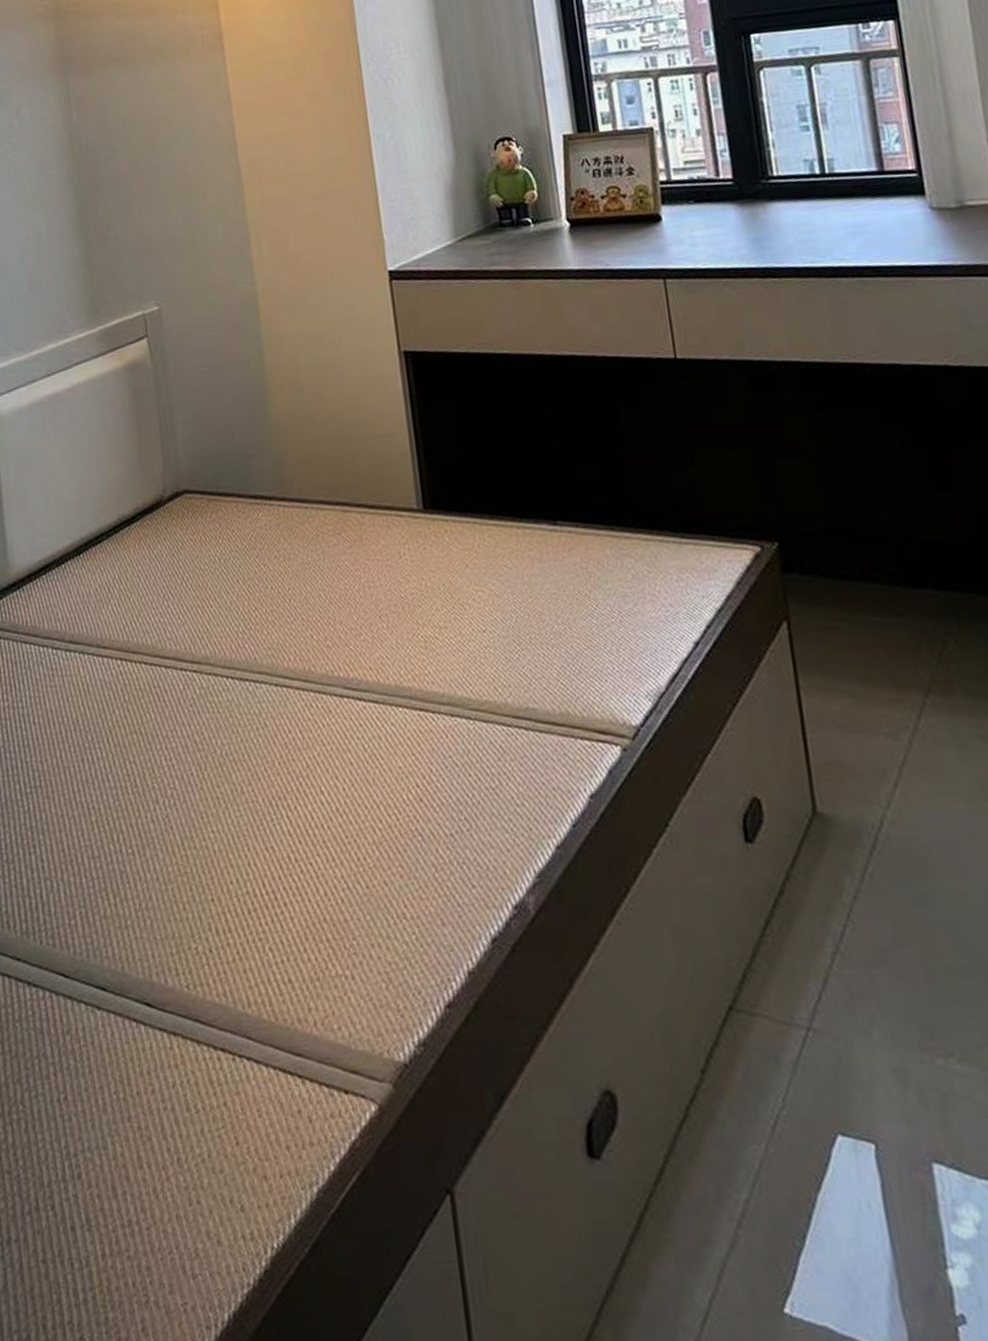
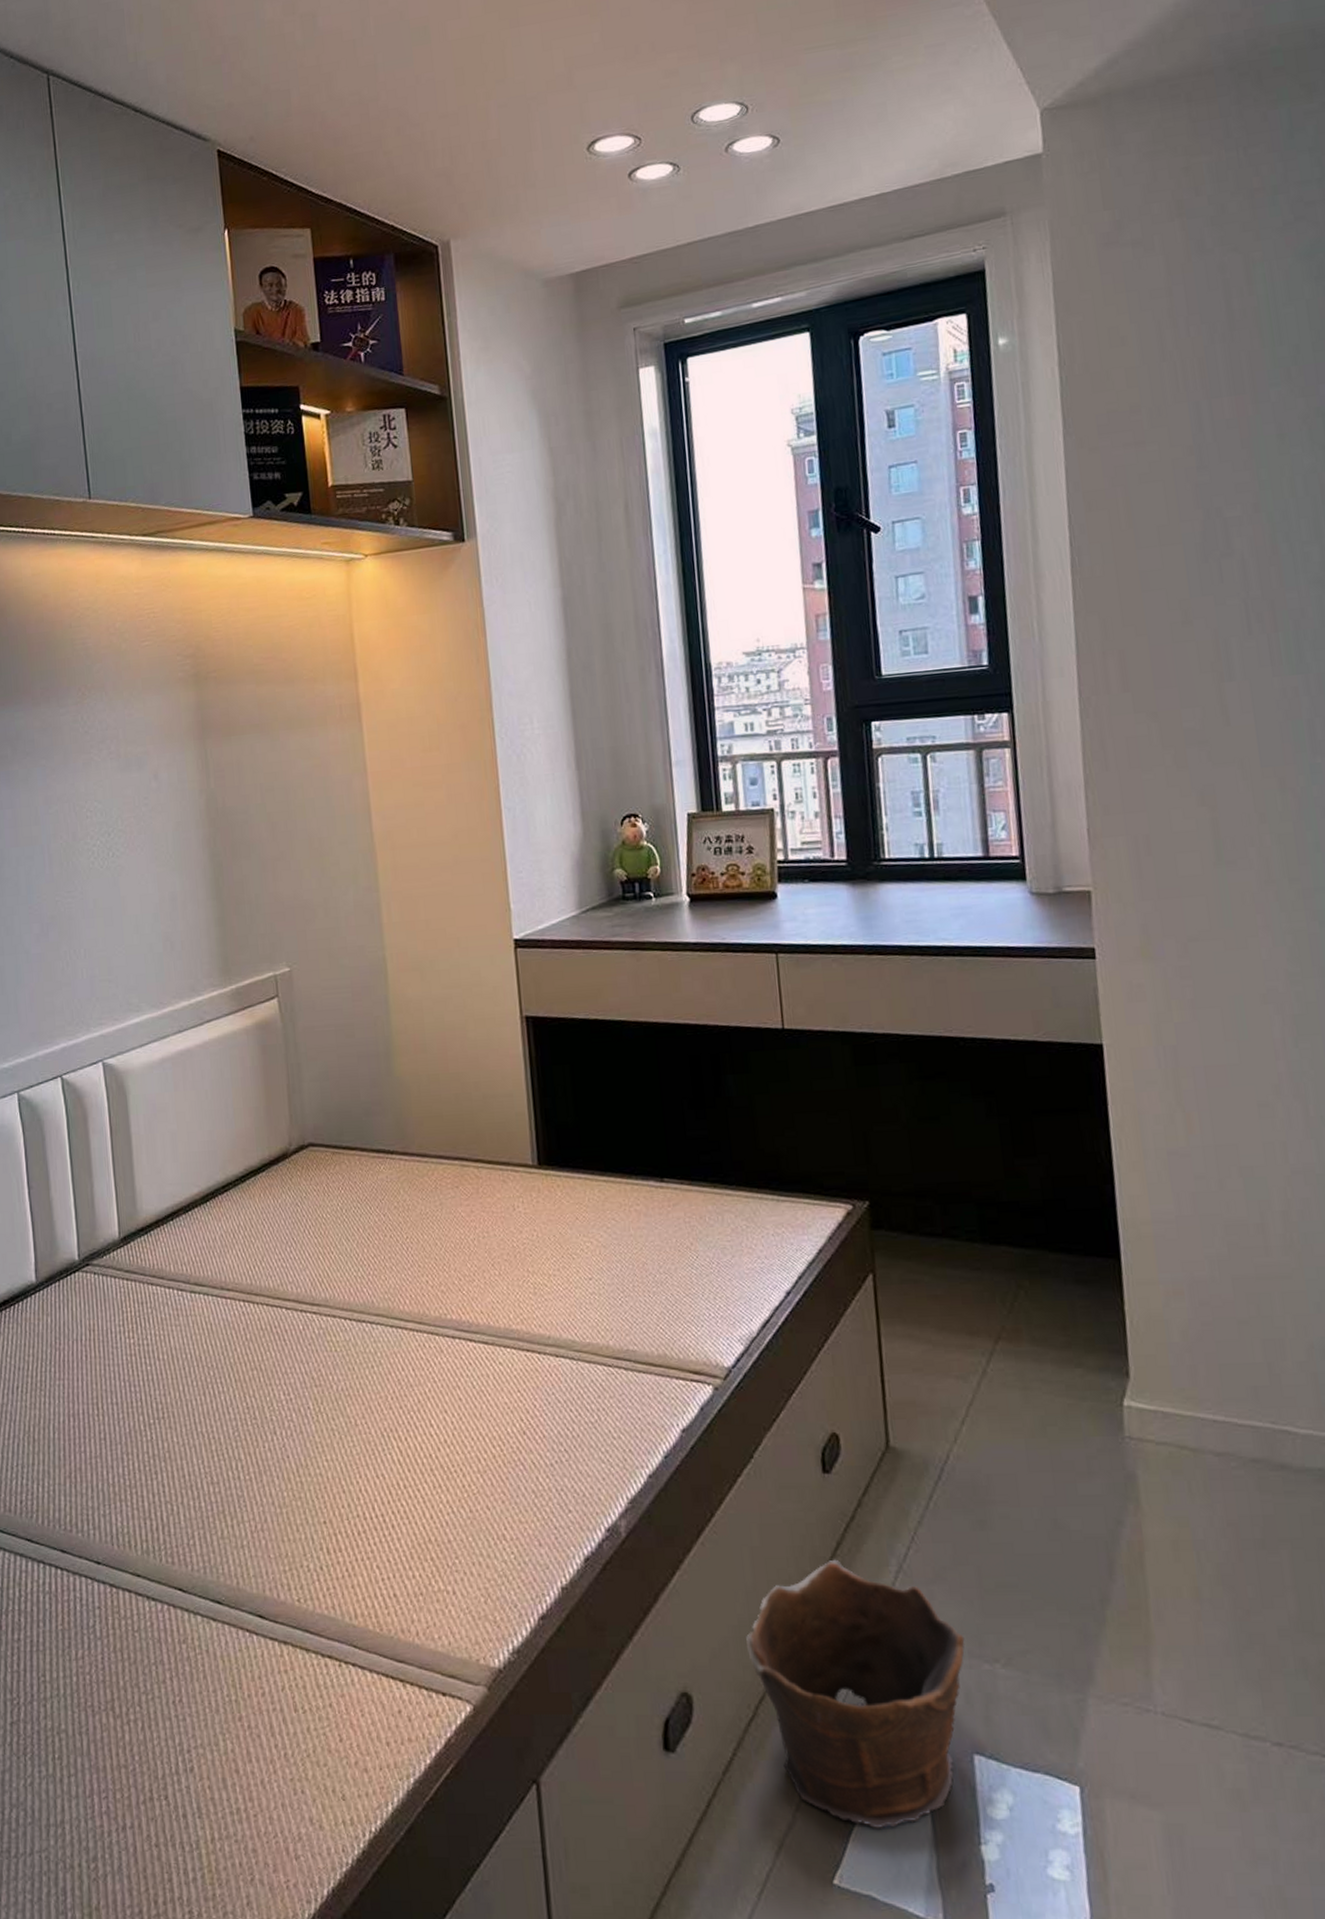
clay pot: none [671,939,915,1249] -> present [746,1559,965,1829]

